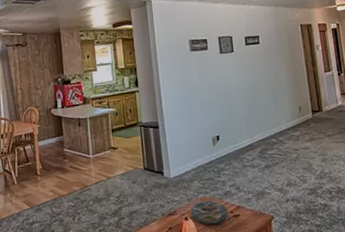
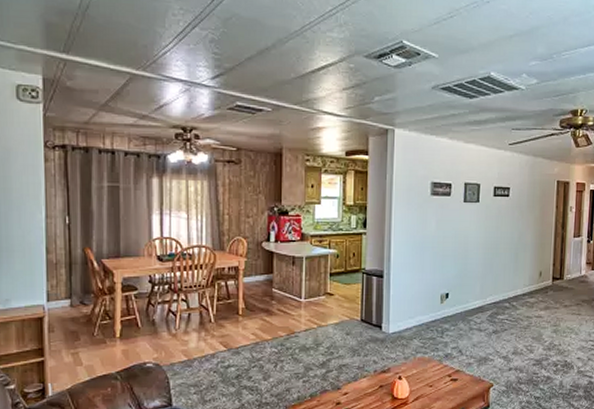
decorative bowl: present [190,200,229,225] -> none [405,361,447,386]

